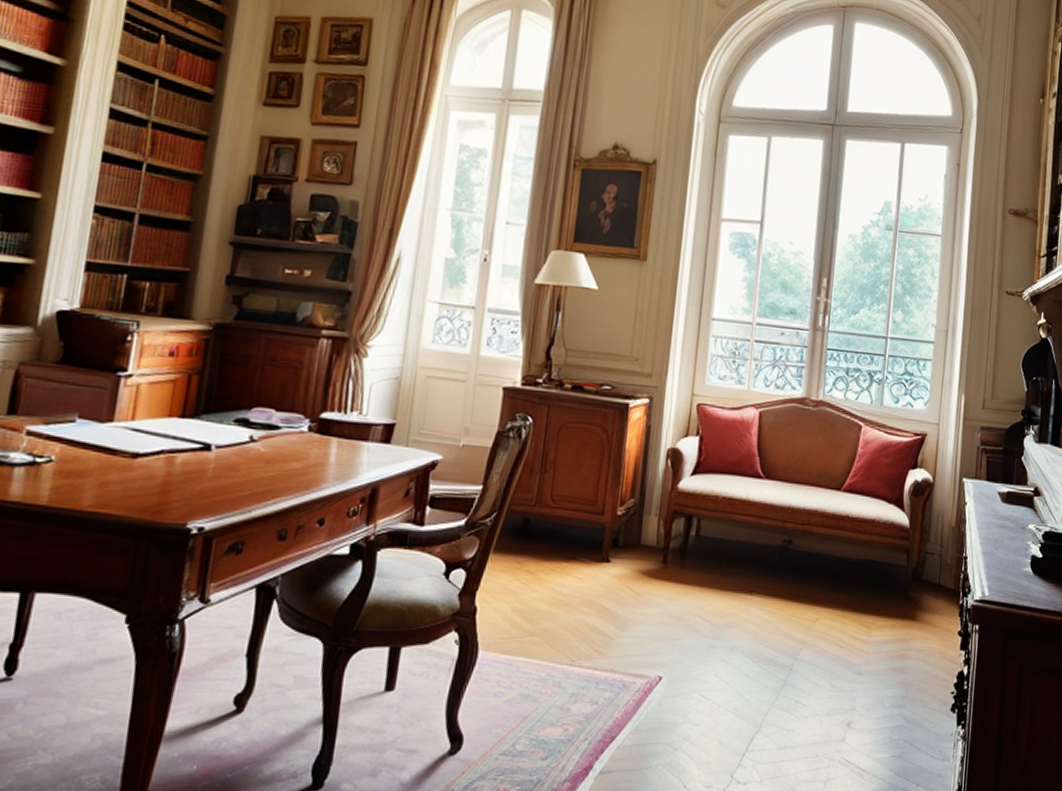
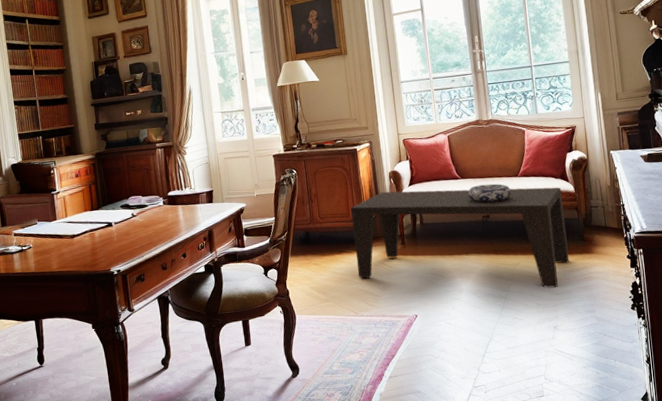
coffee table: none [588,476,893,663] -> present [350,187,569,288]
decorative bowl: none [769,492,828,523] -> present [467,183,511,203]

